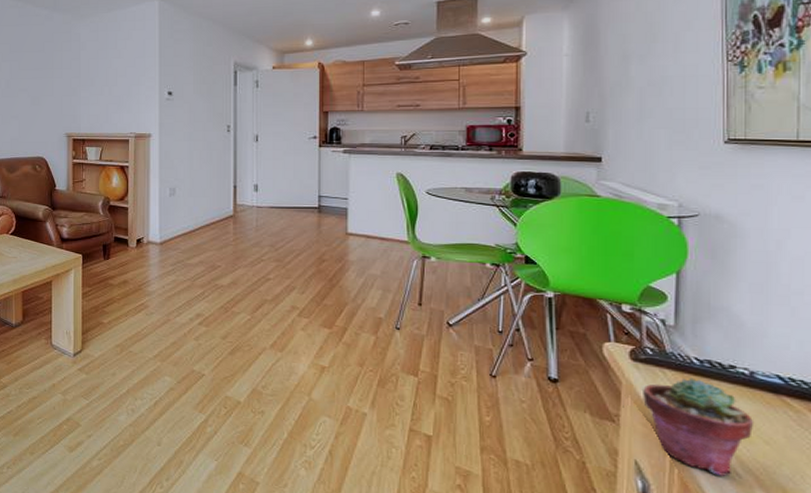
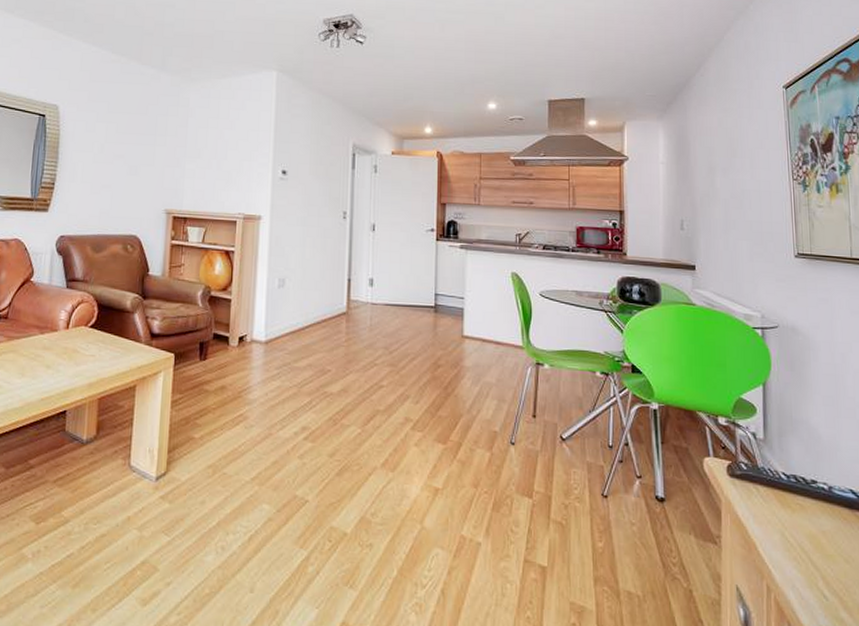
potted succulent: present [643,378,754,477] -> none [740,494,835,600]

